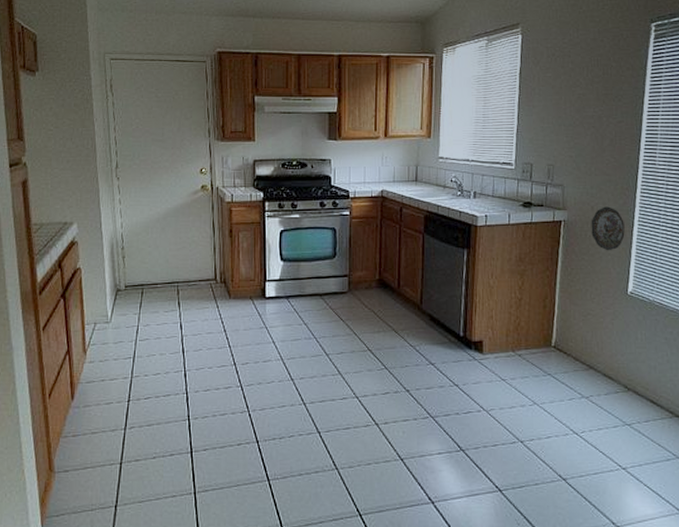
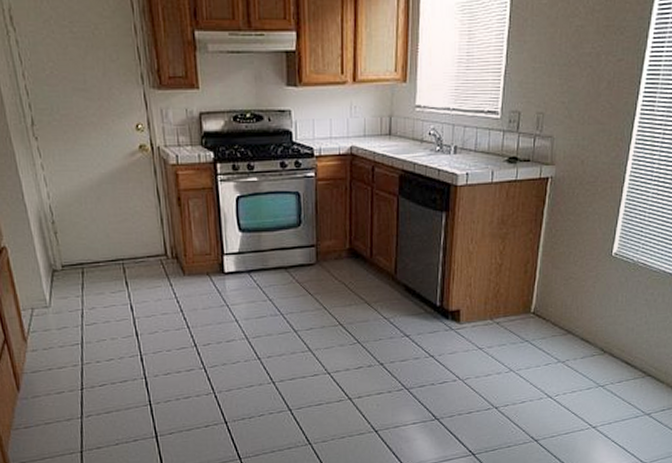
decorative plate: present [591,206,625,251] -> none [579,160,615,210]

